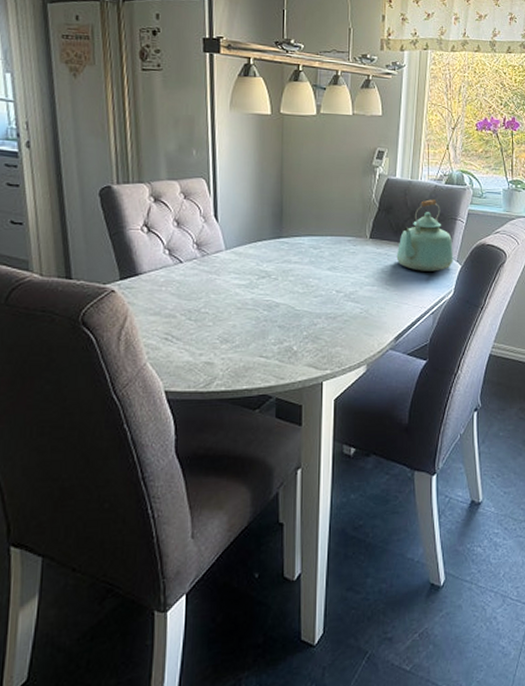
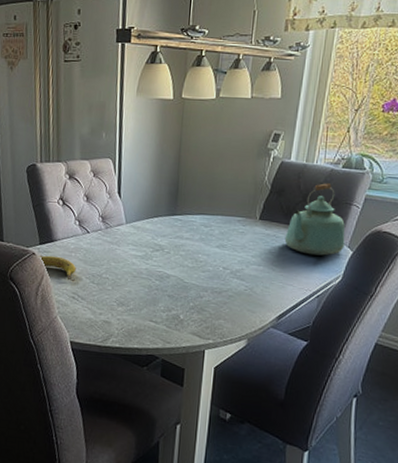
fruit: none [119,292,168,320] -> present [38,255,76,281]

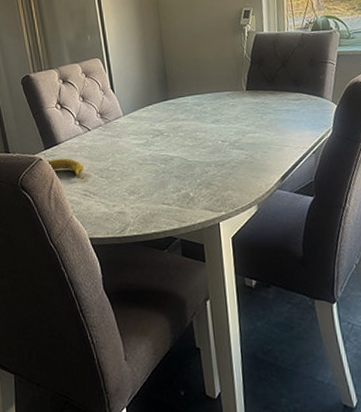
kettle: present [284,183,345,256] -> none [272,47,329,115]

